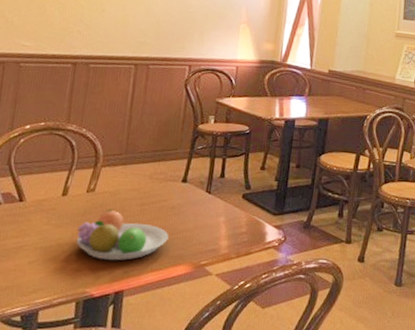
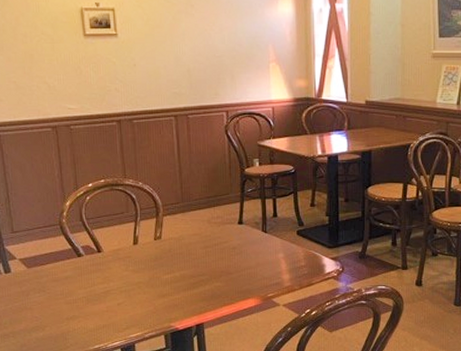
fruit bowl: present [76,209,169,261] -> none [152,253,235,299]

